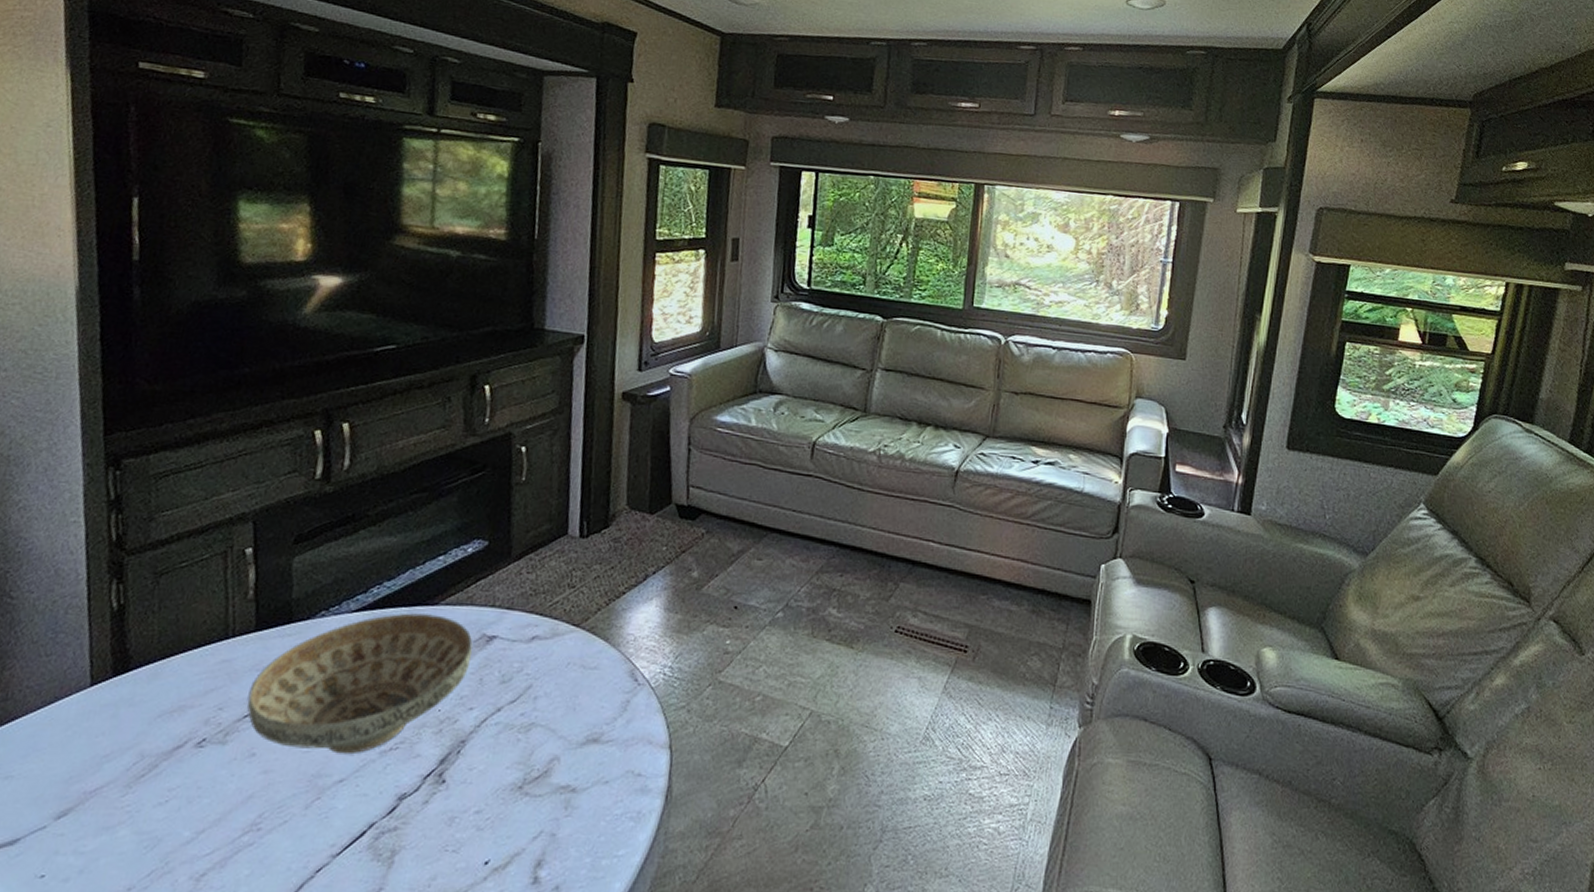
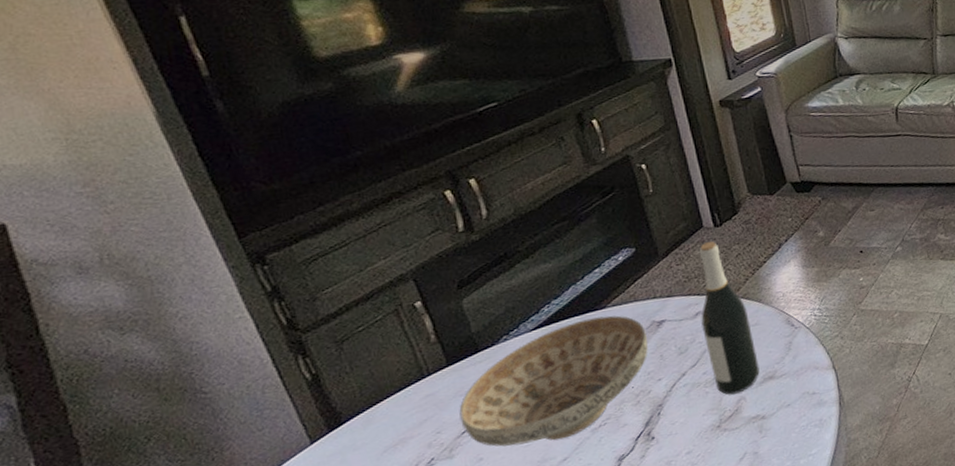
wine bottle: none [530,553,590,751] -> present [699,241,760,395]

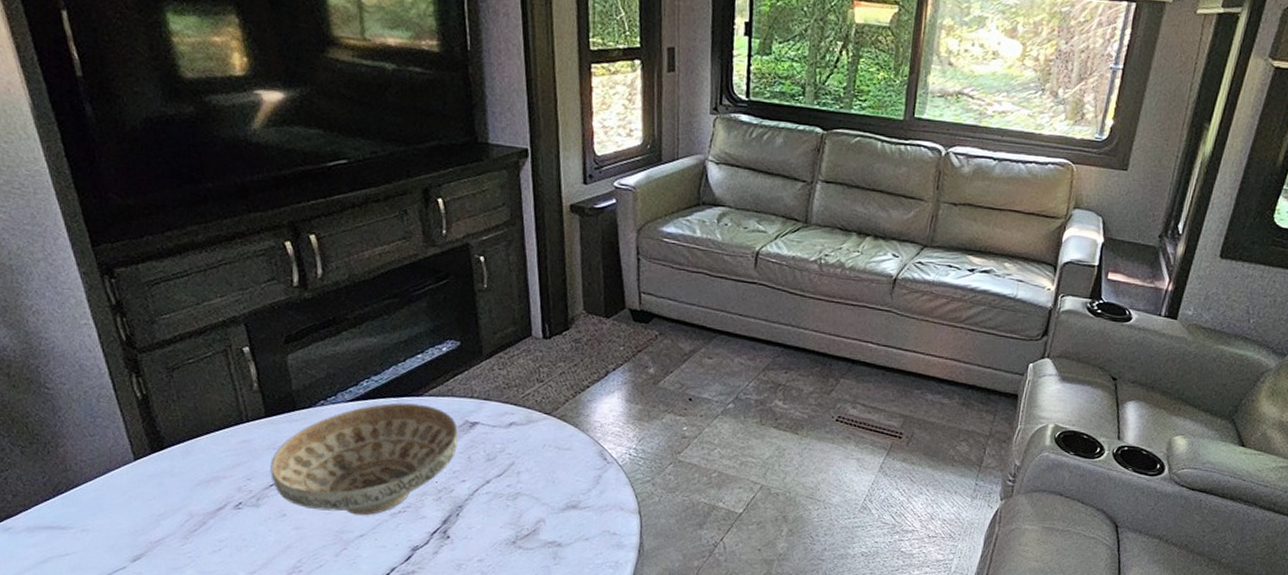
wine bottle: present [699,241,760,395] -> none [514,352,564,515]

